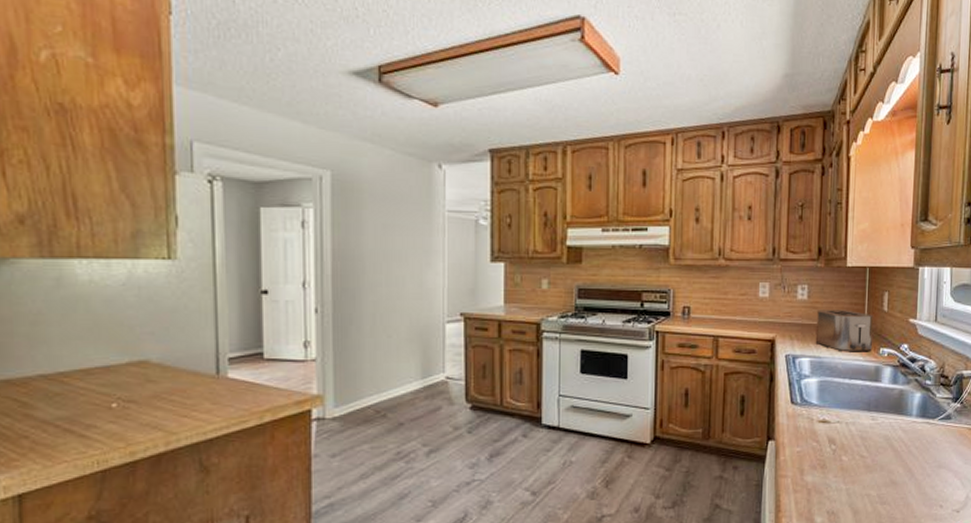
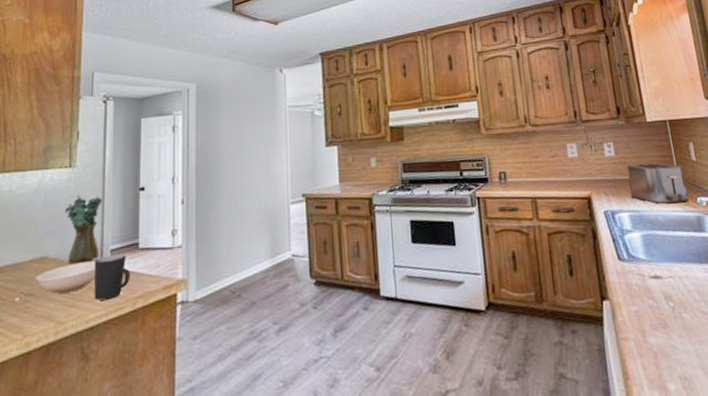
bowl: none [136,369,212,403] -> present [36,261,96,294]
vase: none [167,293,215,373] -> present [65,195,103,266]
mug: none [208,364,254,413] -> present [93,254,130,301]

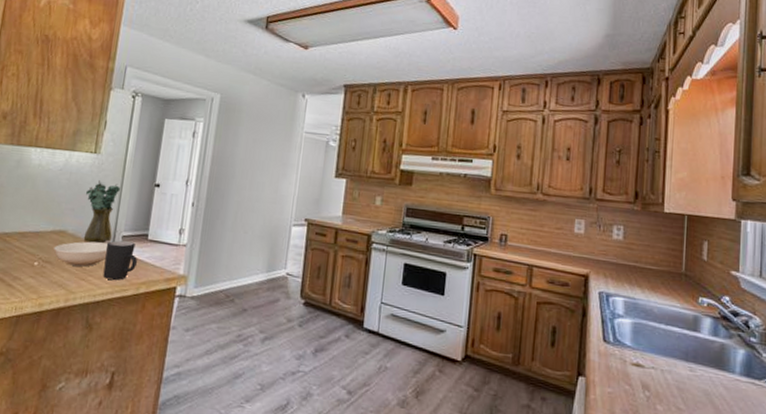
toaster: present [626,162,690,205] -> none [630,251,693,300]

